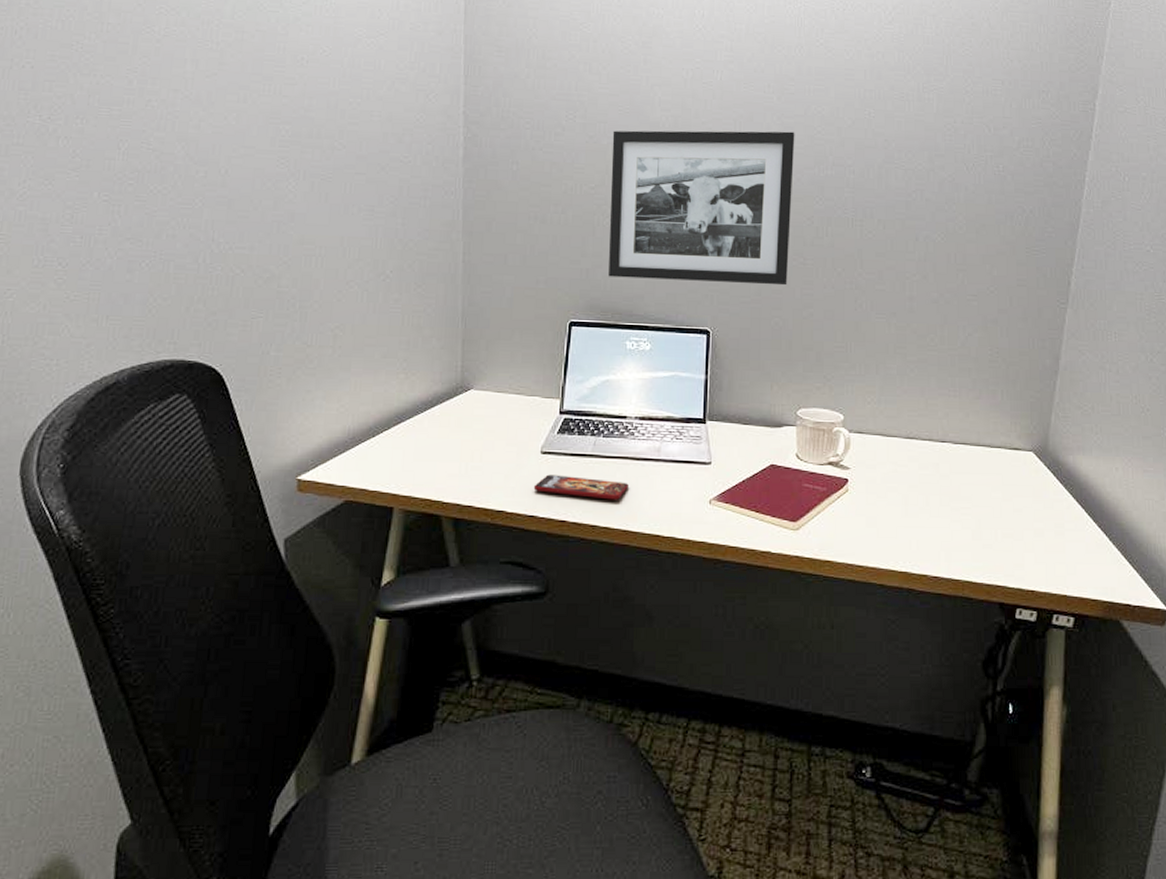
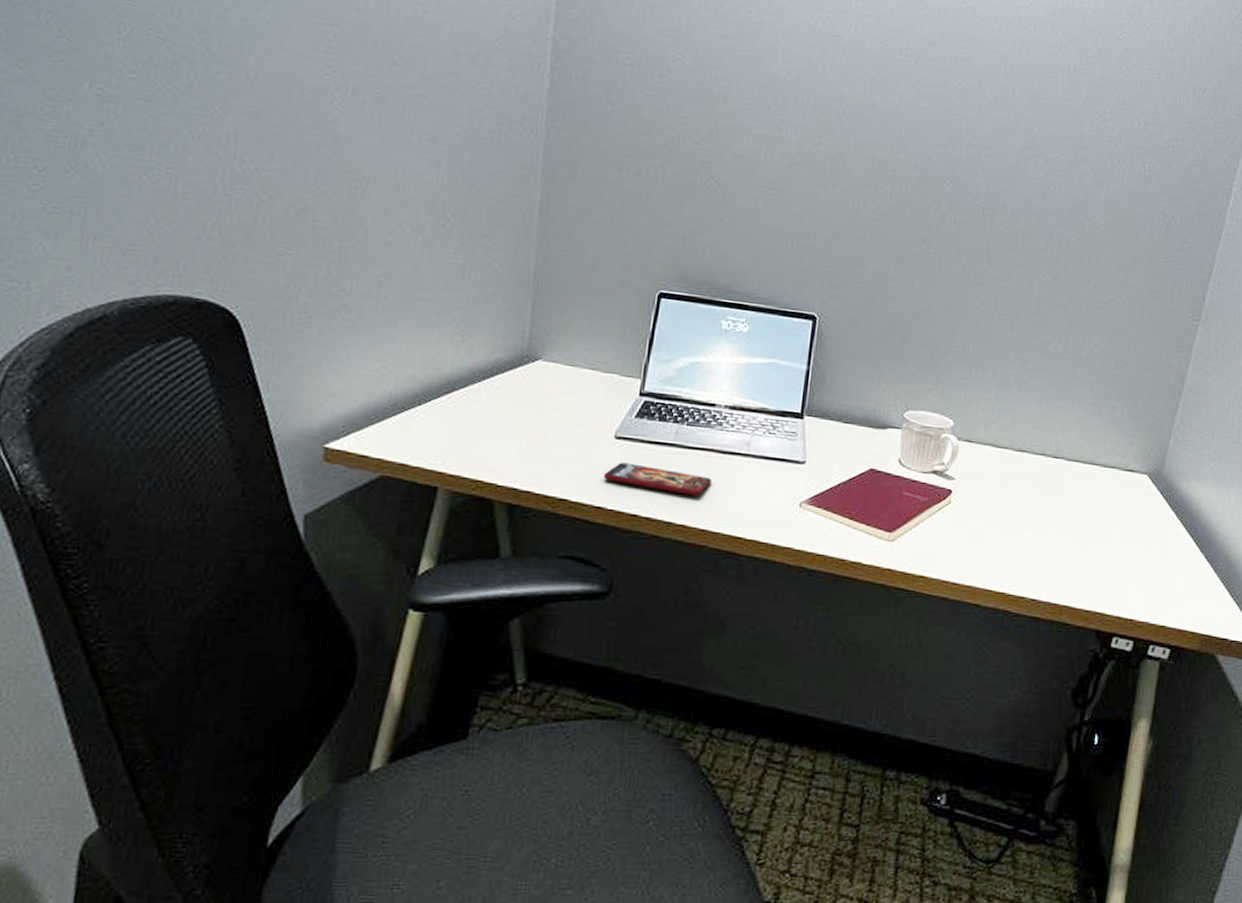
picture frame: present [608,130,795,286] -> none [708,79,931,274]

